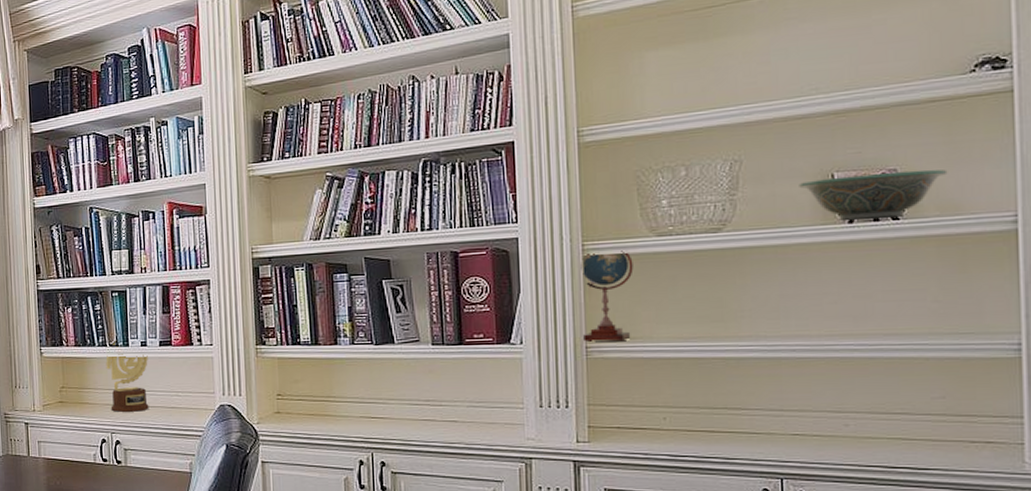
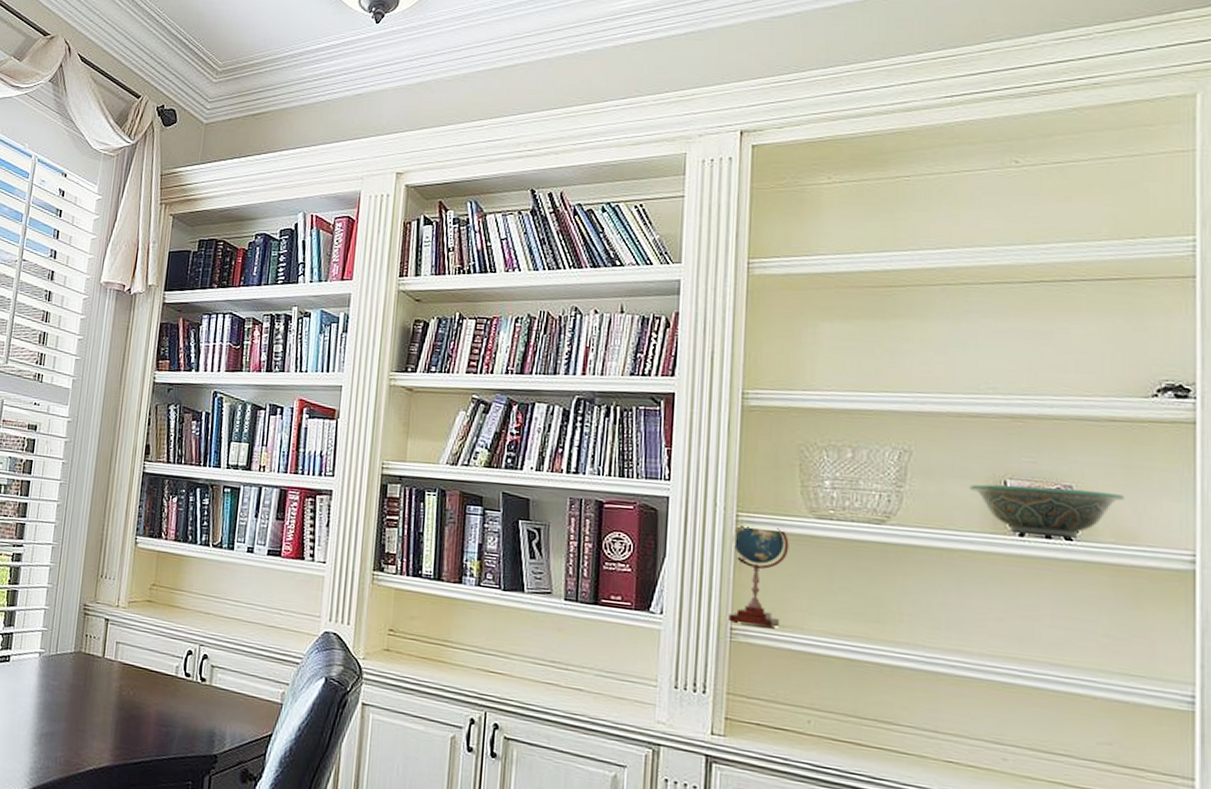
trophy: present [105,341,149,412] -> none [203,542,253,625]

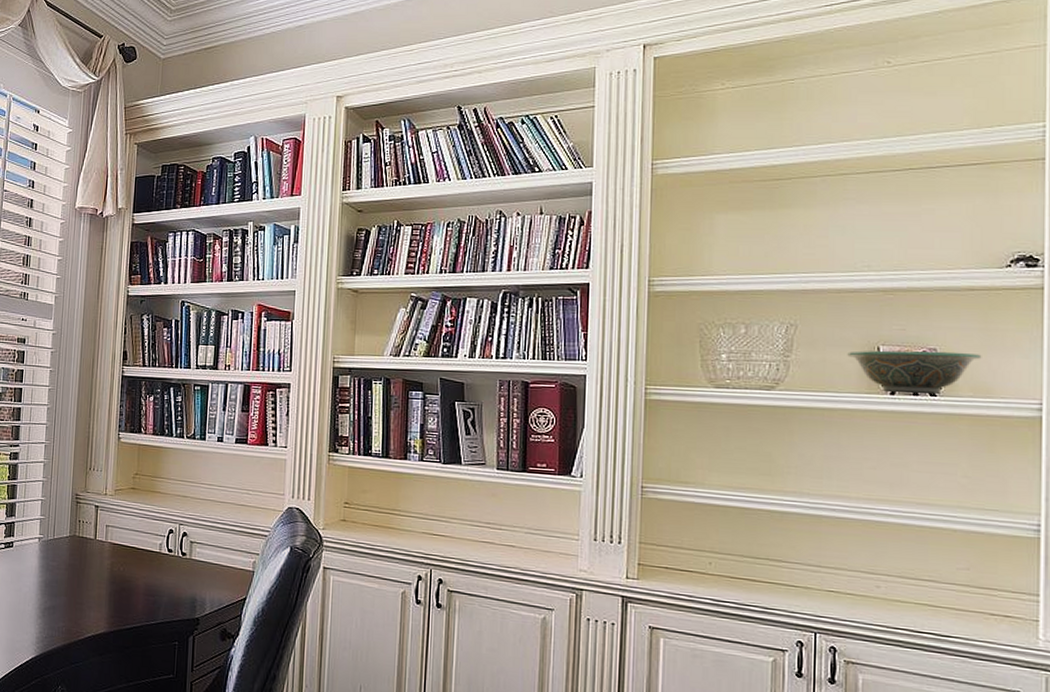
globe: present [729,526,789,629] -> none [640,397,691,485]

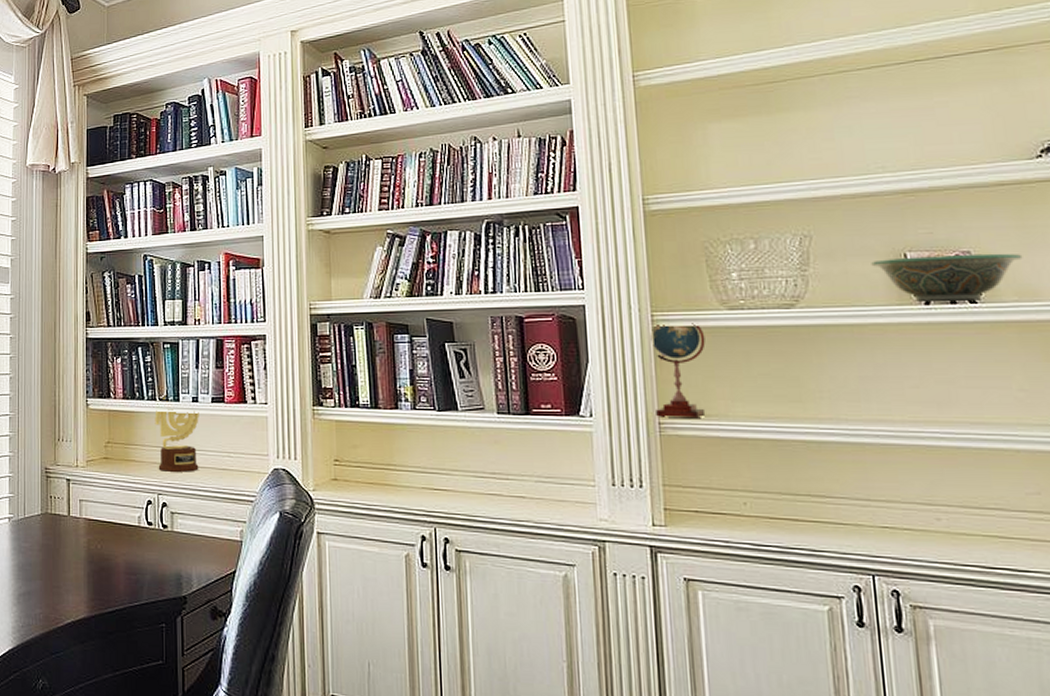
trophy: none [181,434,223,506] -> present [155,395,199,472]
globe: none [640,397,691,485] -> present [650,323,706,419]

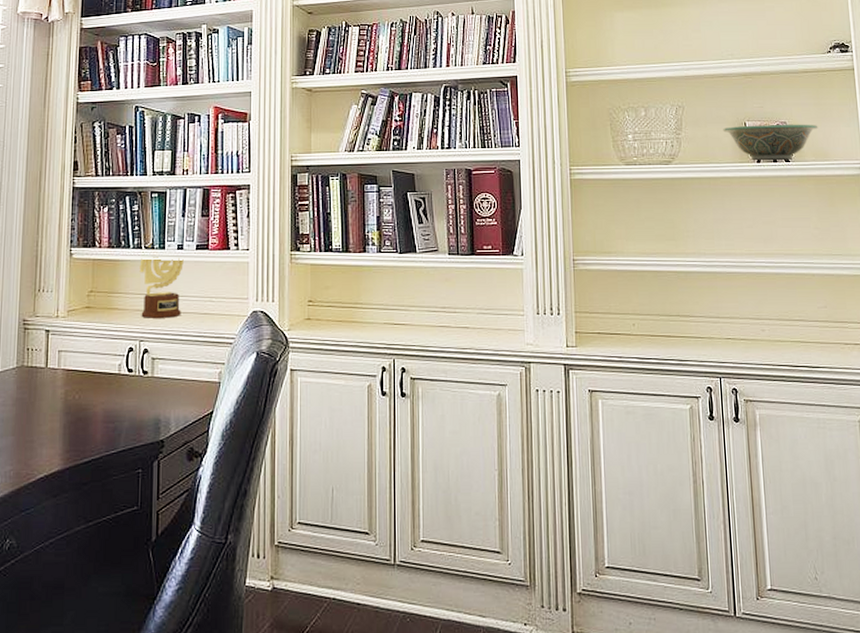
globe: present [650,323,706,419] -> none [568,176,609,256]

